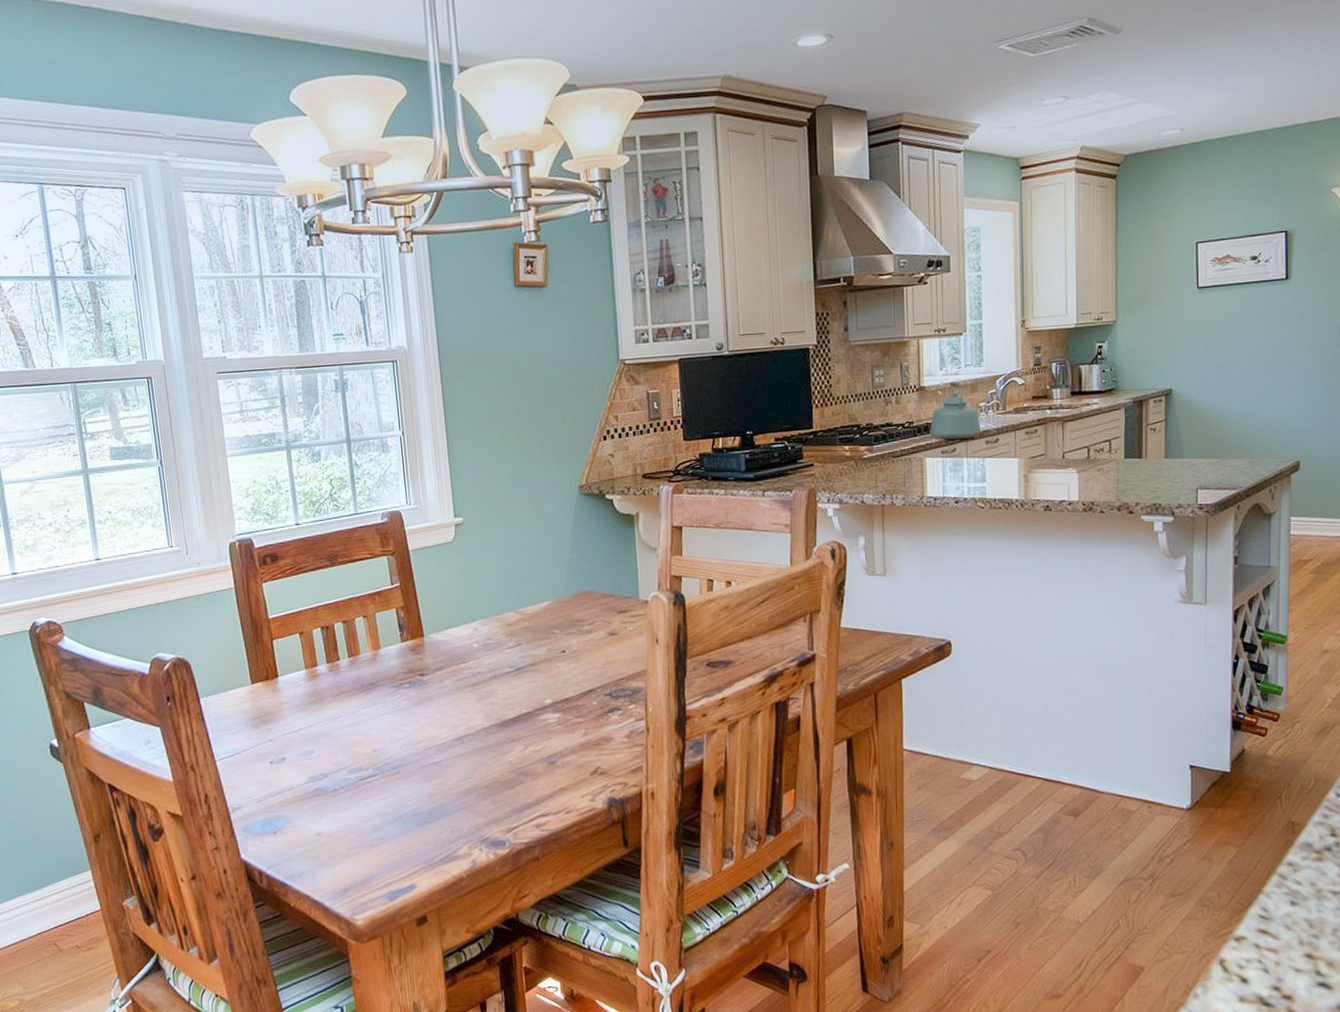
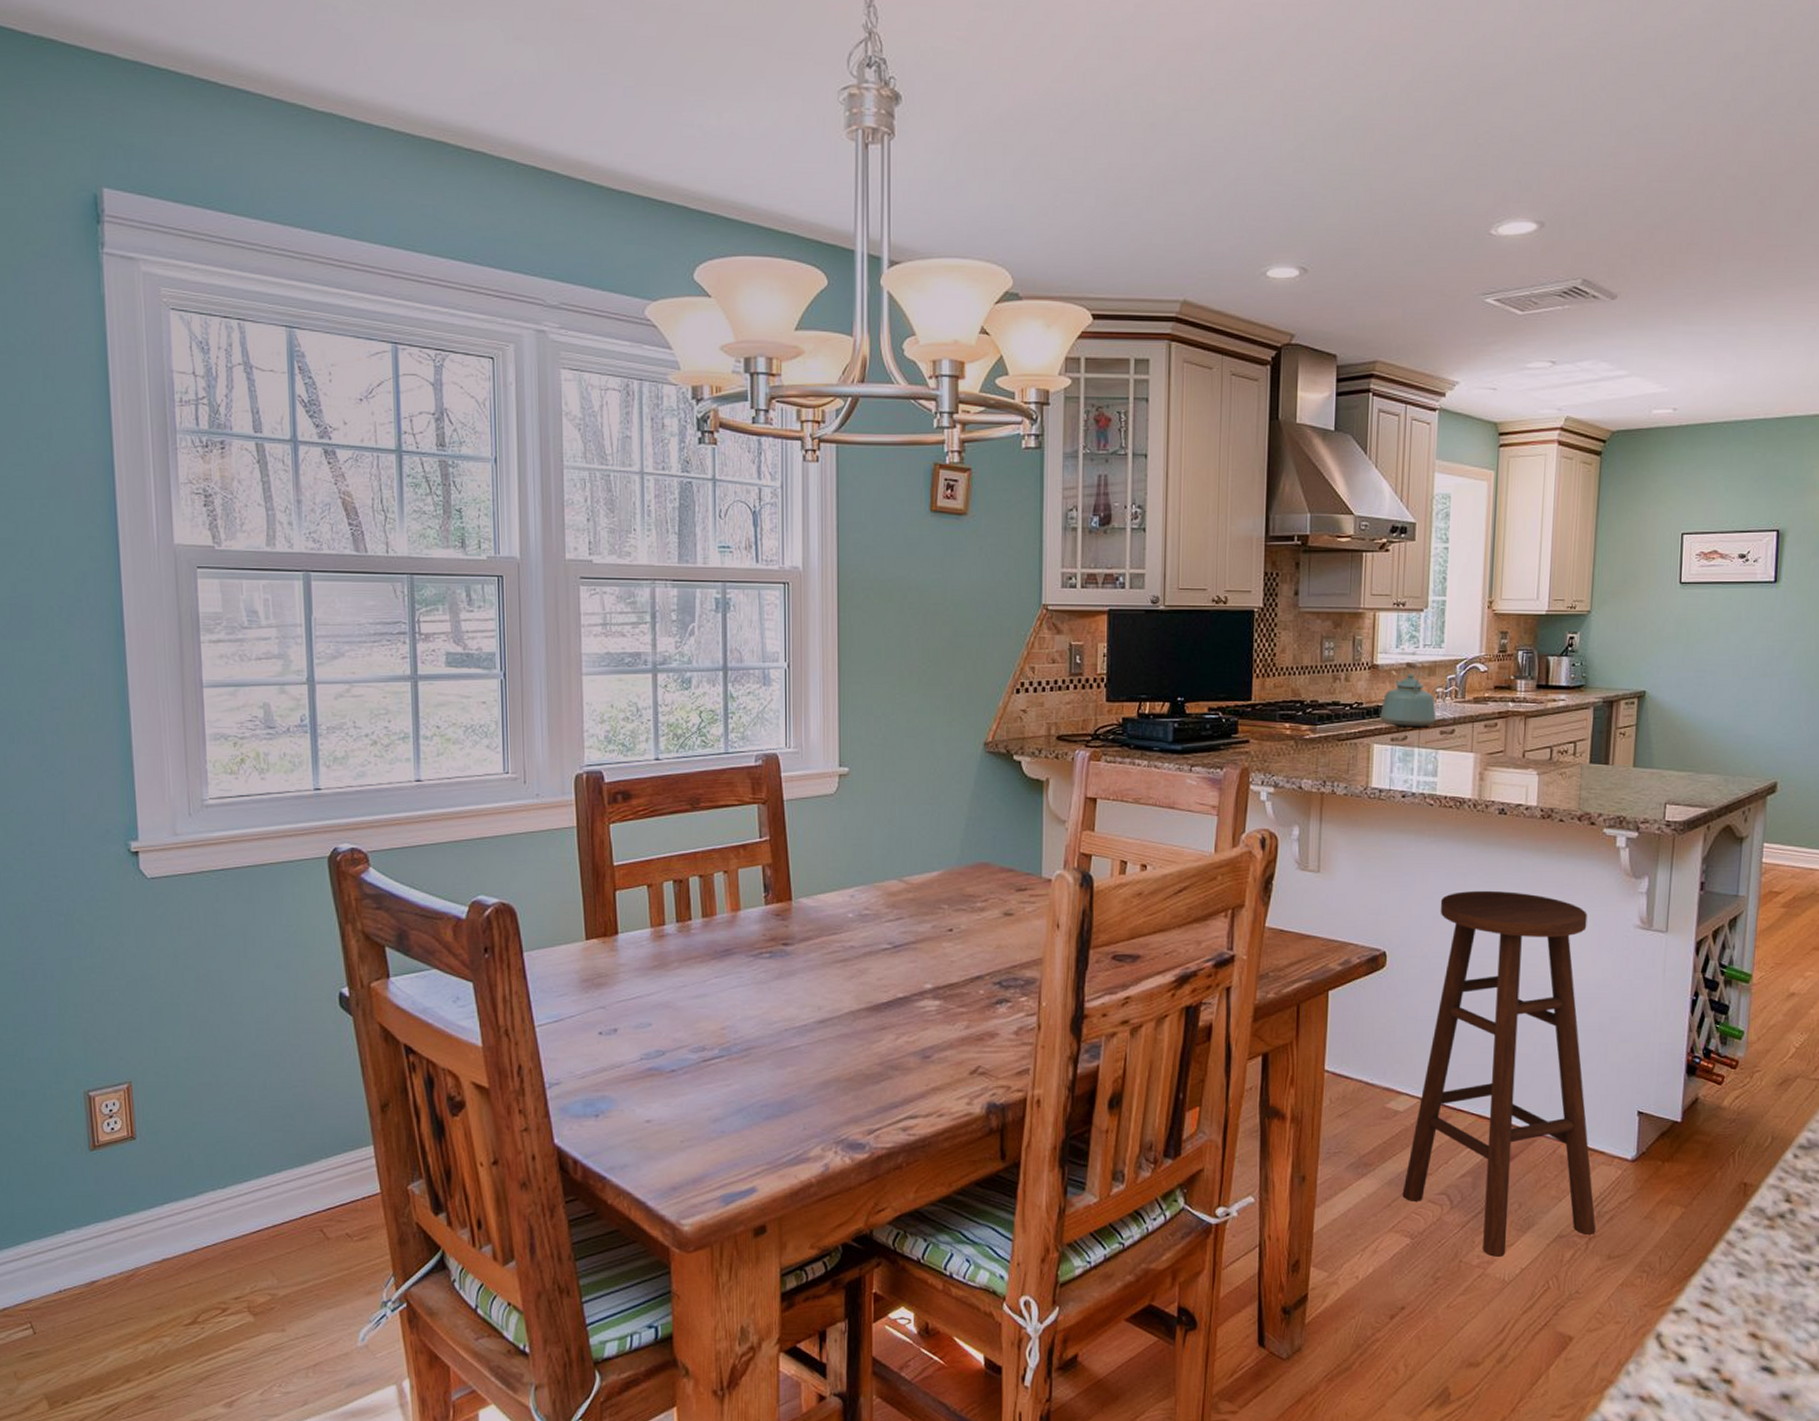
bar stool: none [981,579,1159,902] -> present [1402,890,1596,1257]

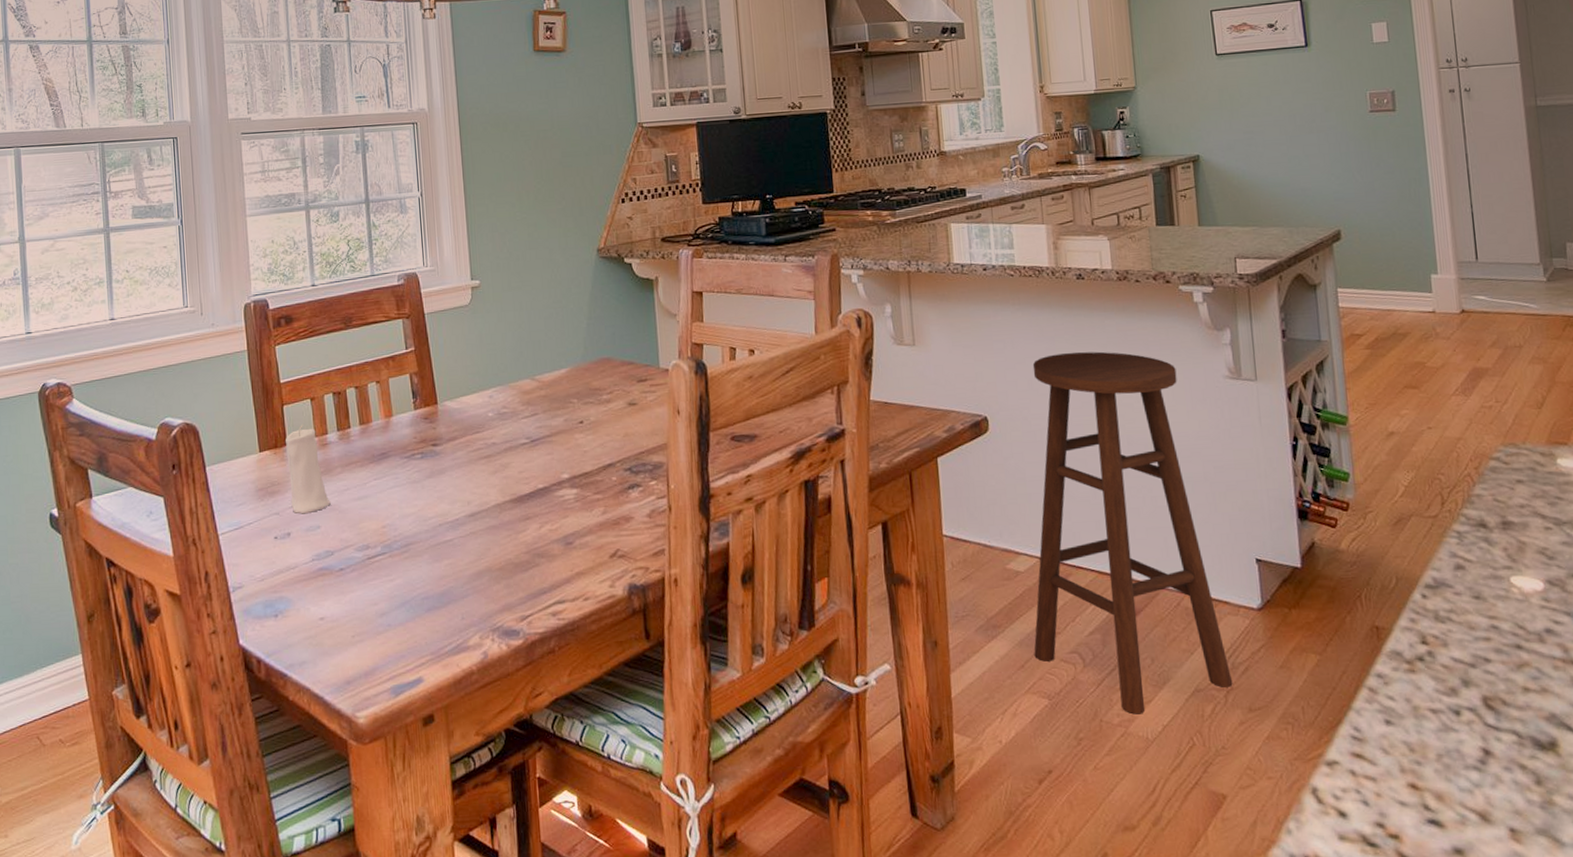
candle: none [615,912,664,1010] -> present [285,423,331,514]
kettle: present [1380,662,1436,728] -> none [953,146,1006,206]

